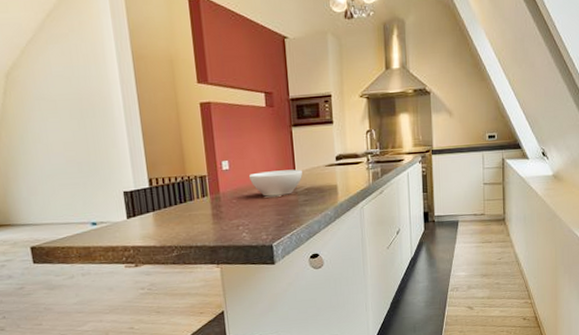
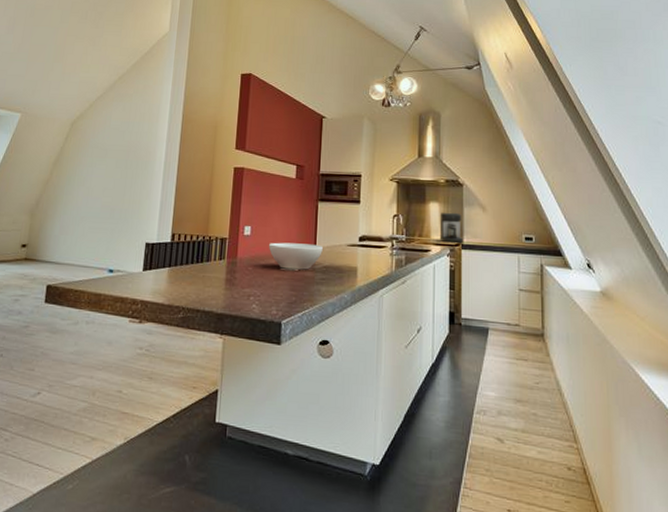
coffee maker: none [410,120,433,151] -> present [439,212,463,244]

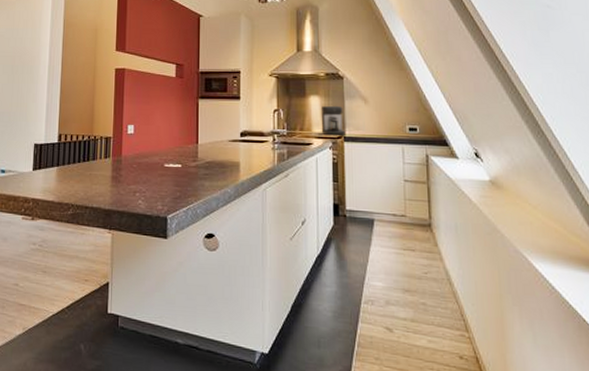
bowl: present [269,242,323,270] -> none [152,140,205,166]

